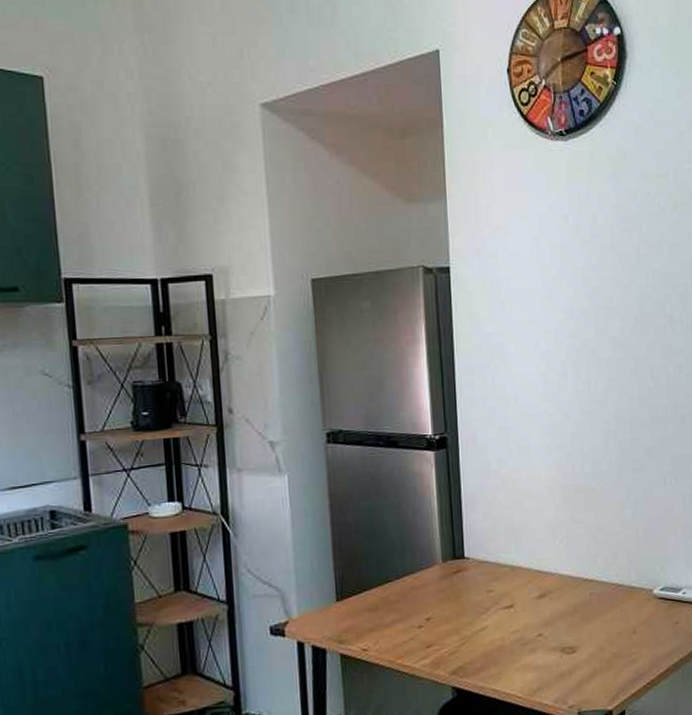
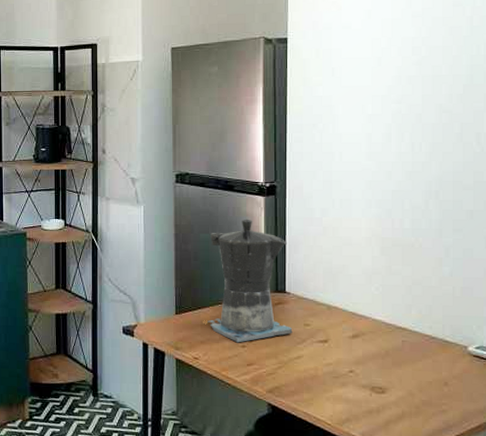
coffee maker: none [373,478,475,624] -> present [207,219,293,343]

